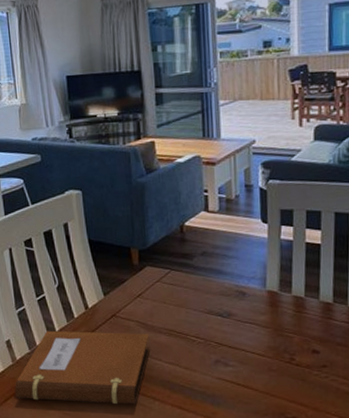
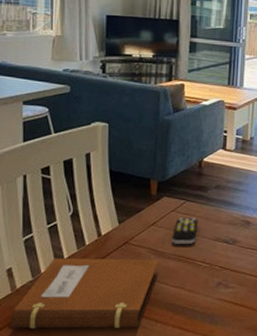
remote control: none [160,289,187,317] -> present [172,218,199,244]

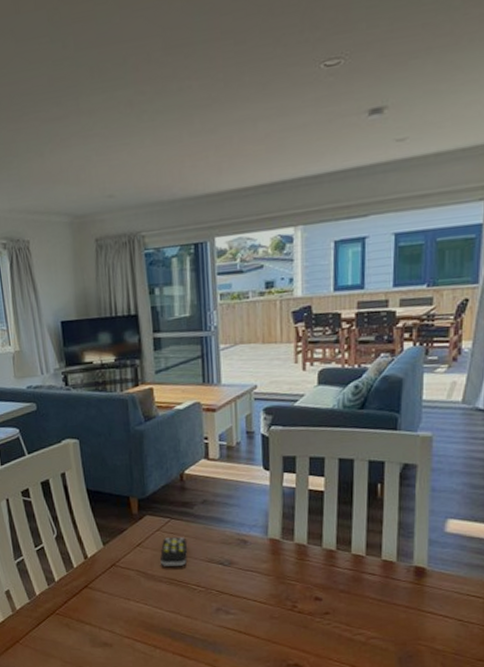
notebook: present [9,258,159,330] -> none [14,580,151,653]

